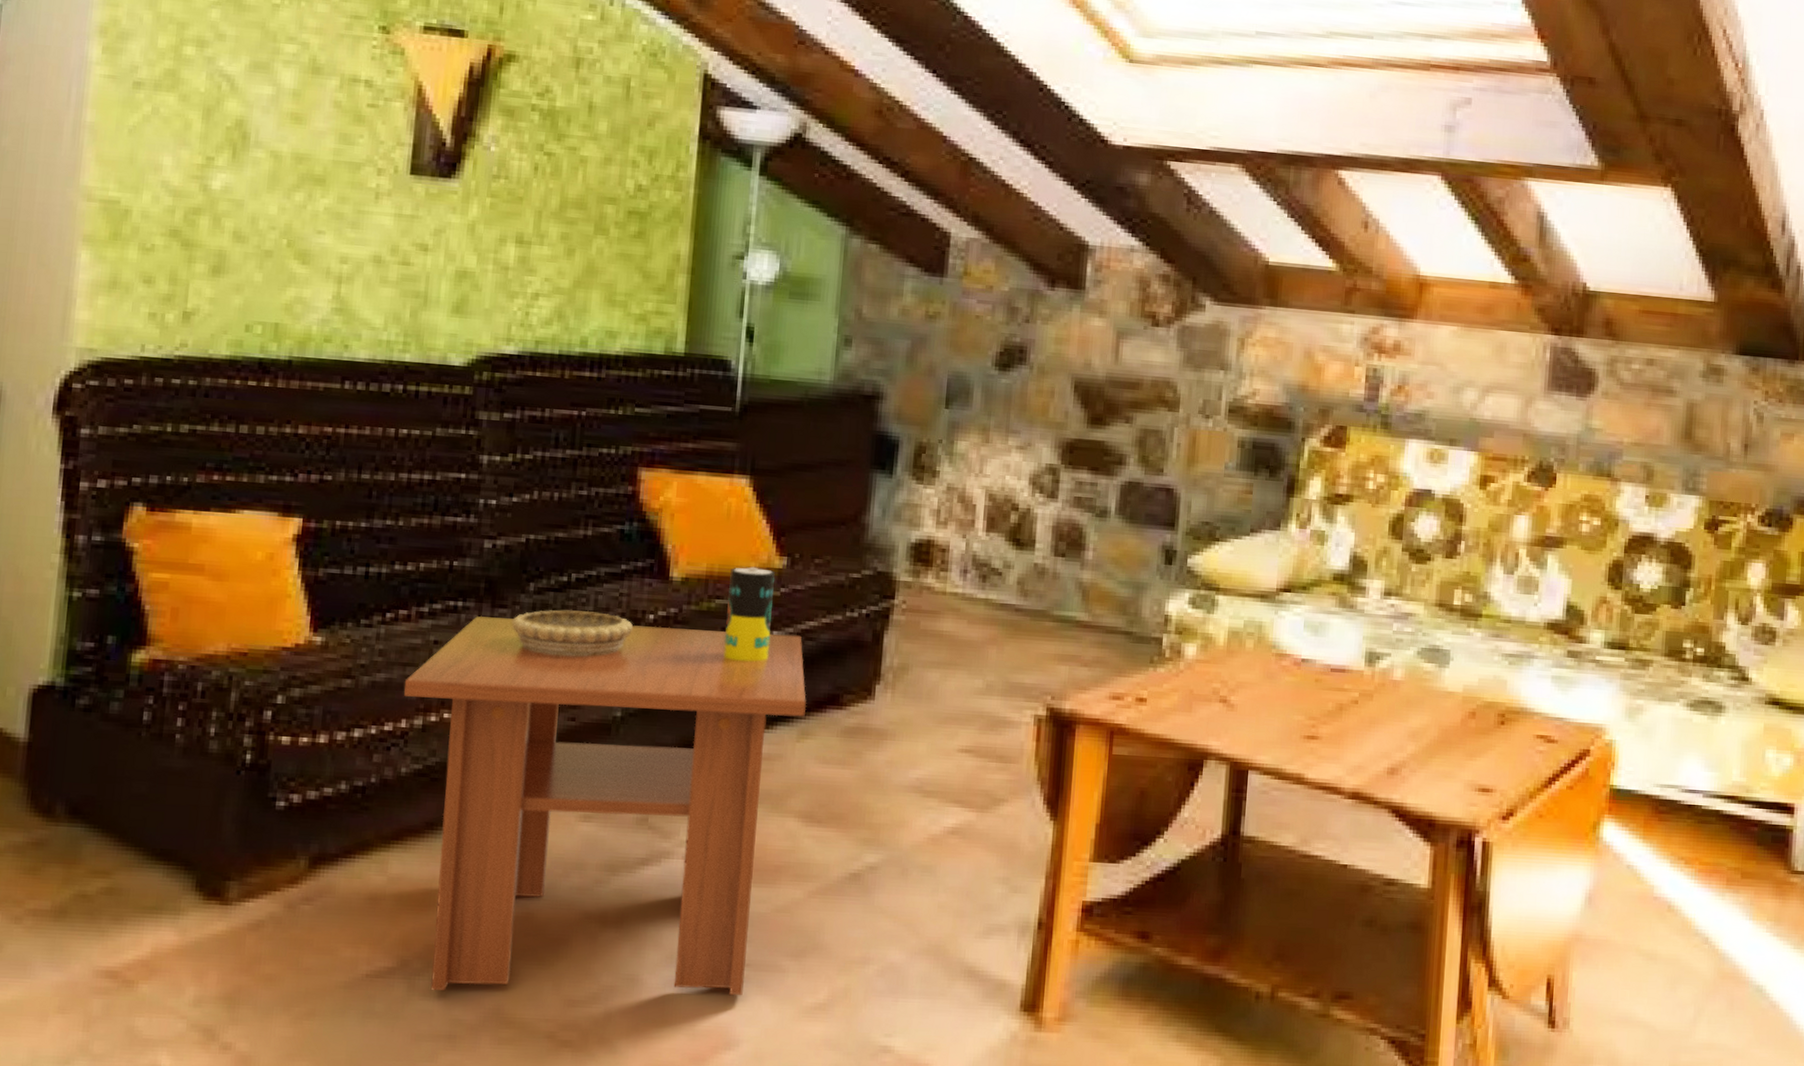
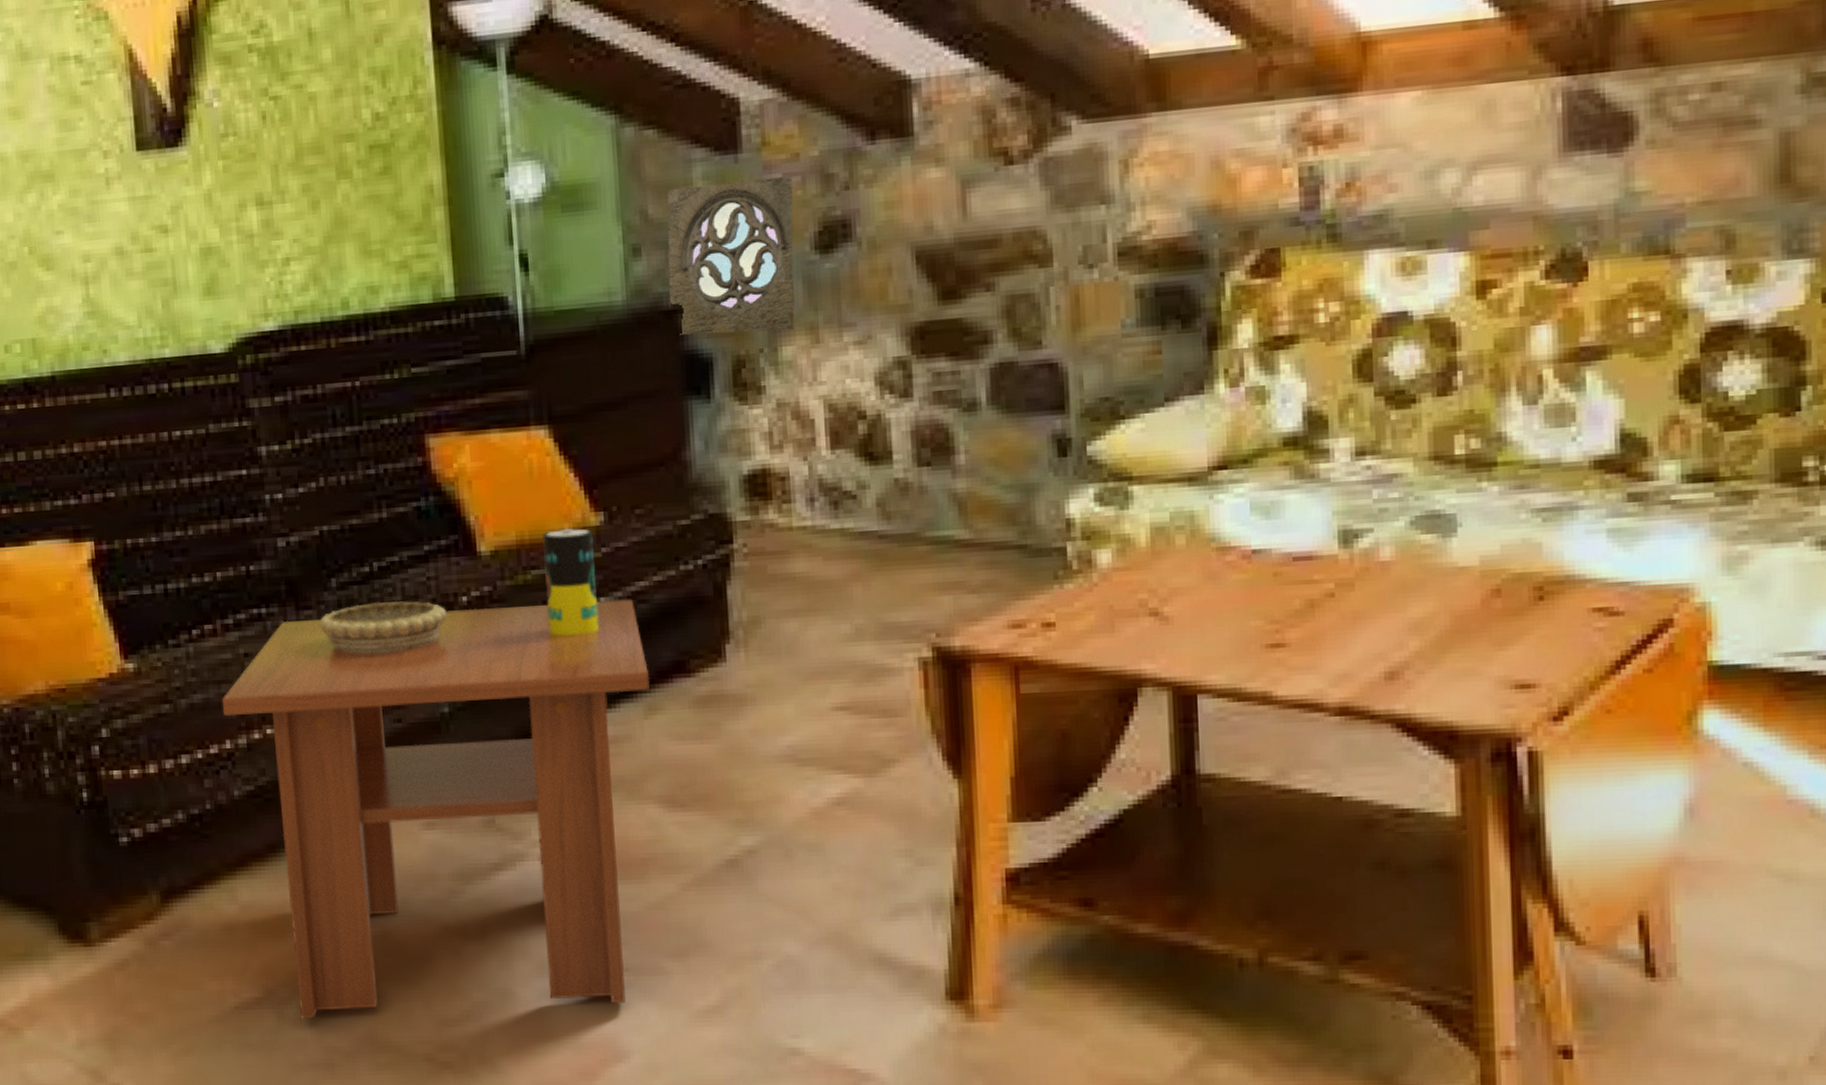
wall ornament: none [869,296,985,429] -> present [667,175,795,335]

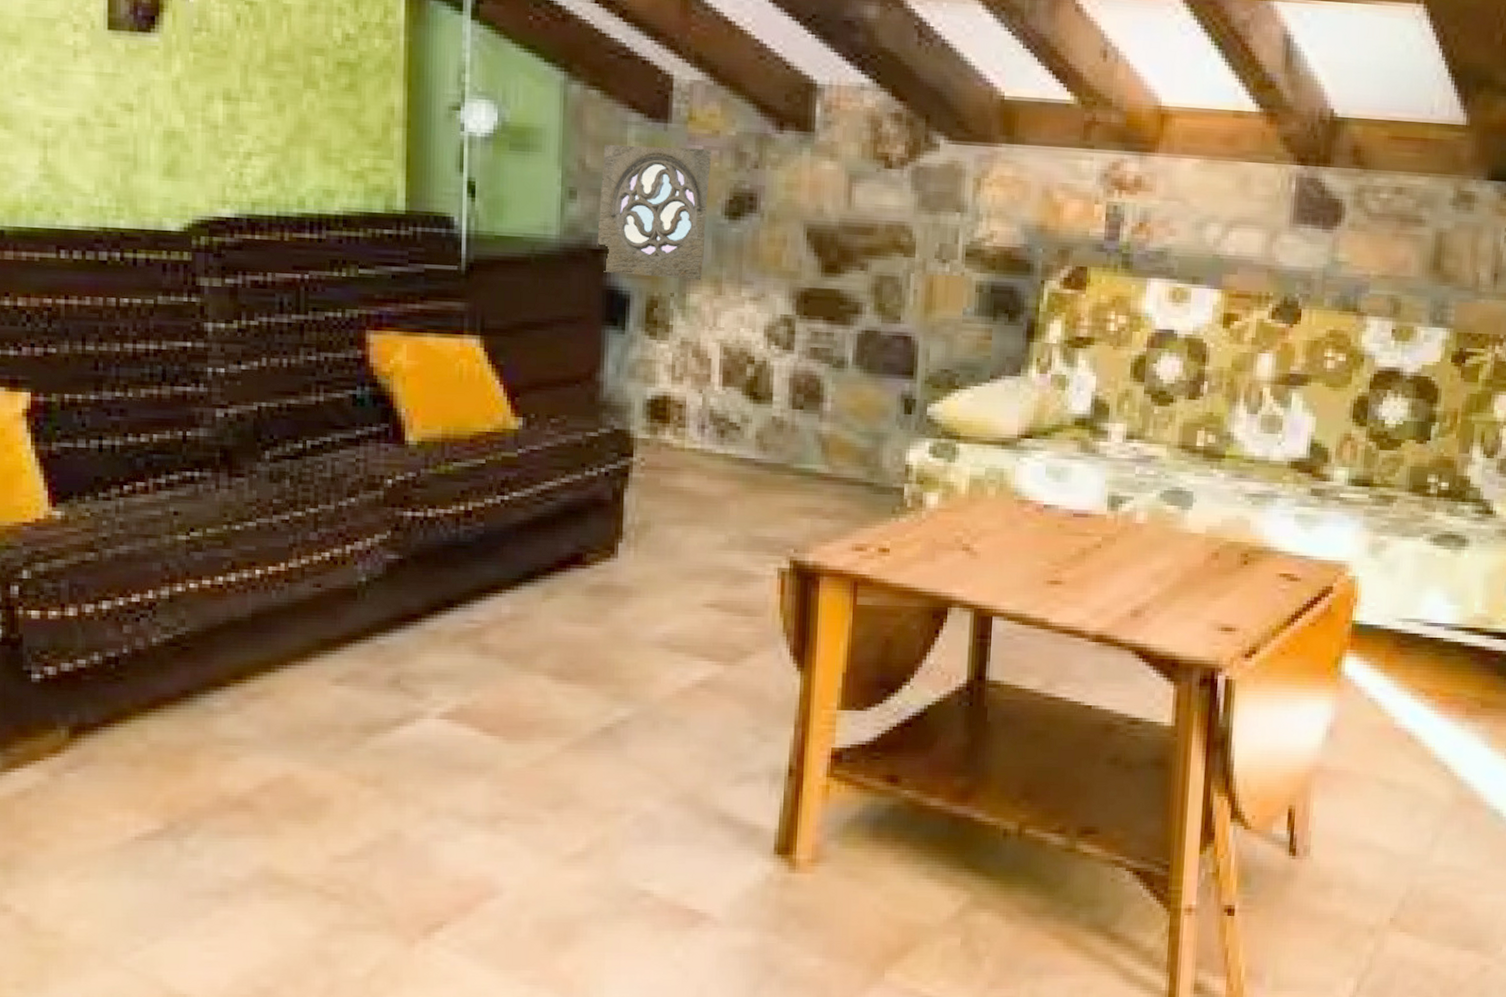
coffee table: present [221,599,651,1019] -> none [147,485,551,851]
decorative bowl: present [319,600,446,654] -> none [250,476,371,523]
candle: present [543,528,599,636] -> none [464,428,511,523]

